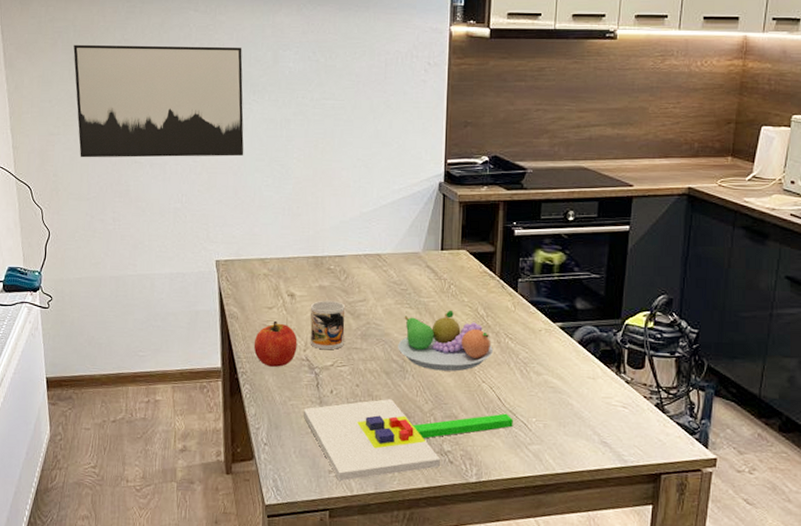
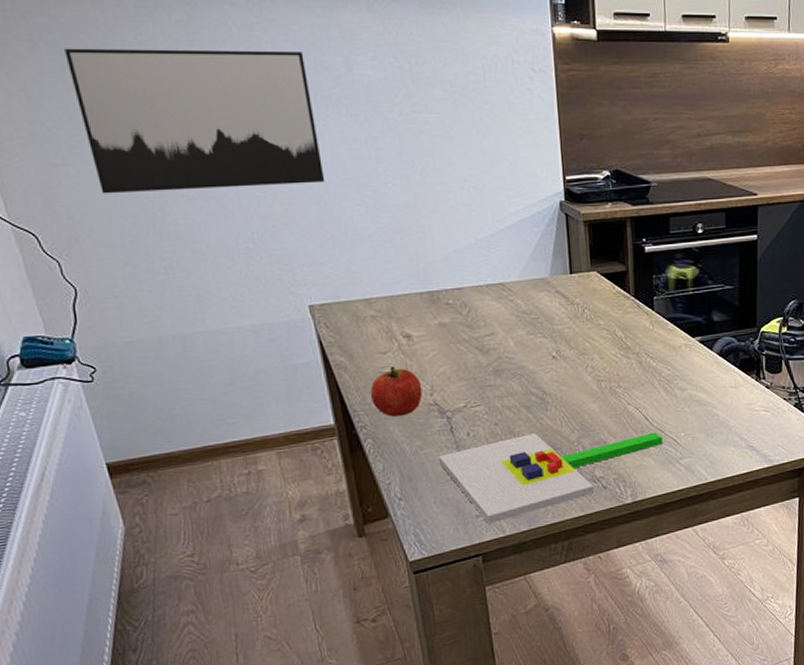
mug: present [310,300,345,350] -> none [431,337,476,391]
fruit bowl: present [398,310,493,372] -> none [535,335,635,399]

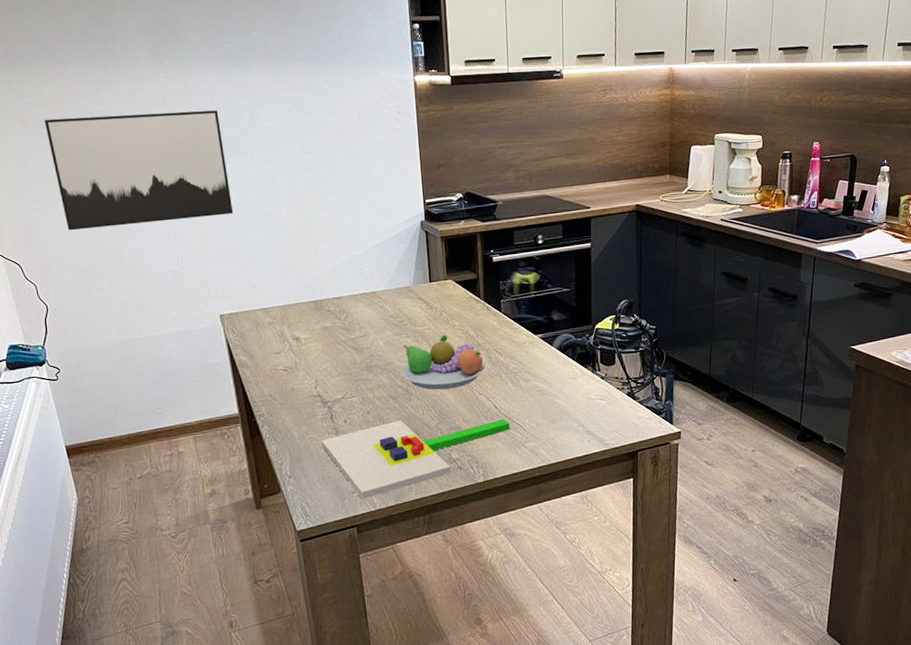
apple: present [370,366,423,417] -> none [266,364,309,407]
fruit bowl: none [535,335,635,399] -> present [401,334,486,390]

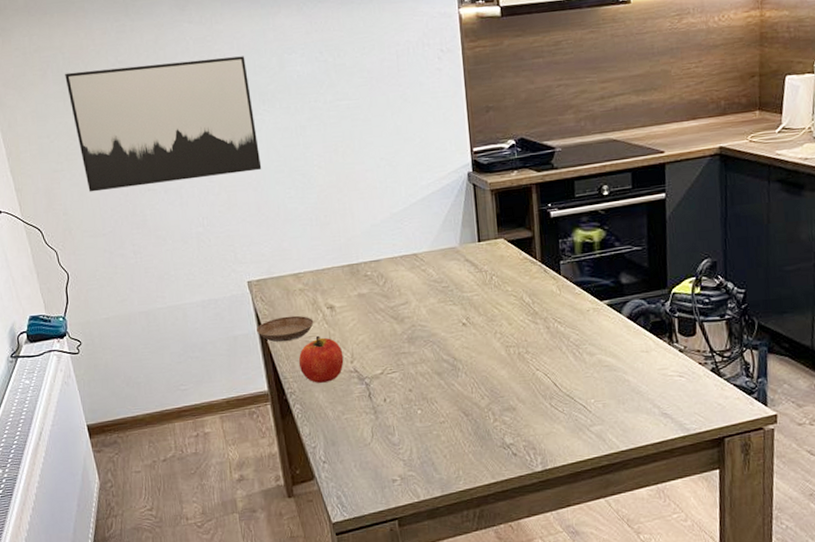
saucer: none [228,346,281,370] -> present [257,315,314,343]
apple: none [266,364,309,407] -> present [298,335,344,383]
chopping board: present [321,418,510,500] -> none [358,398,572,489]
fruit bowl: present [401,334,486,390] -> none [446,301,543,365]

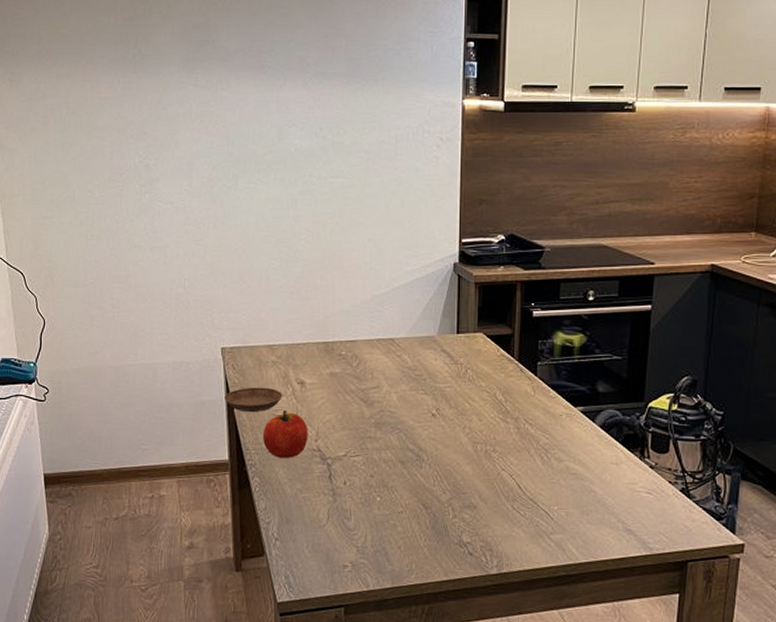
wall art: present [65,56,262,192] -> none [67,122,249,242]

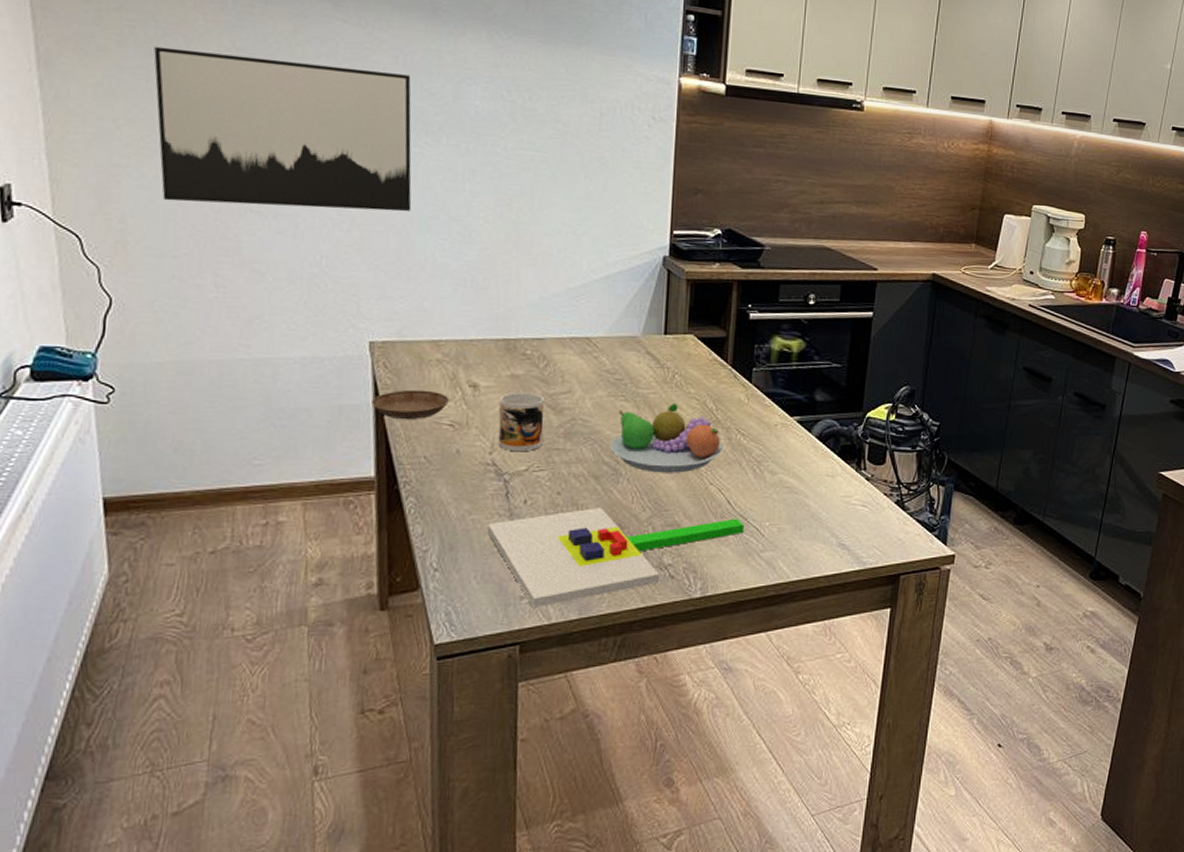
wall art: none [67,122,249,242] -> present [154,46,412,212]
apple: present [262,410,308,458] -> none [421,417,481,474]
chopping board: none [315,489,534,577] -> present [487,508,744,609]
mug: none [321,387,358,440] -> present [498,392,544,452]
fruit bowl: none [413,395,512,459] -> present [610,402,722,473]

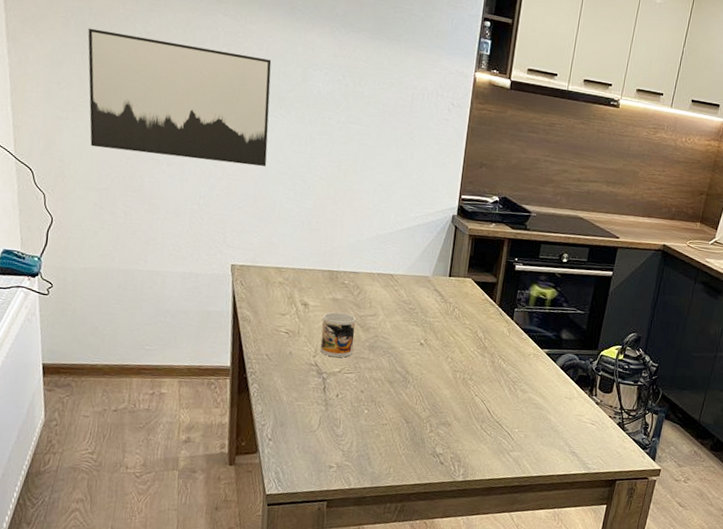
saucer: present [372,389,450,420] -> none [231,303,287,326]
chopping board: present [487,508,744,609] -> none [308,405,499,476]
fruit bowl: present [610,402,722,473] -> none [402,330,487,385]

